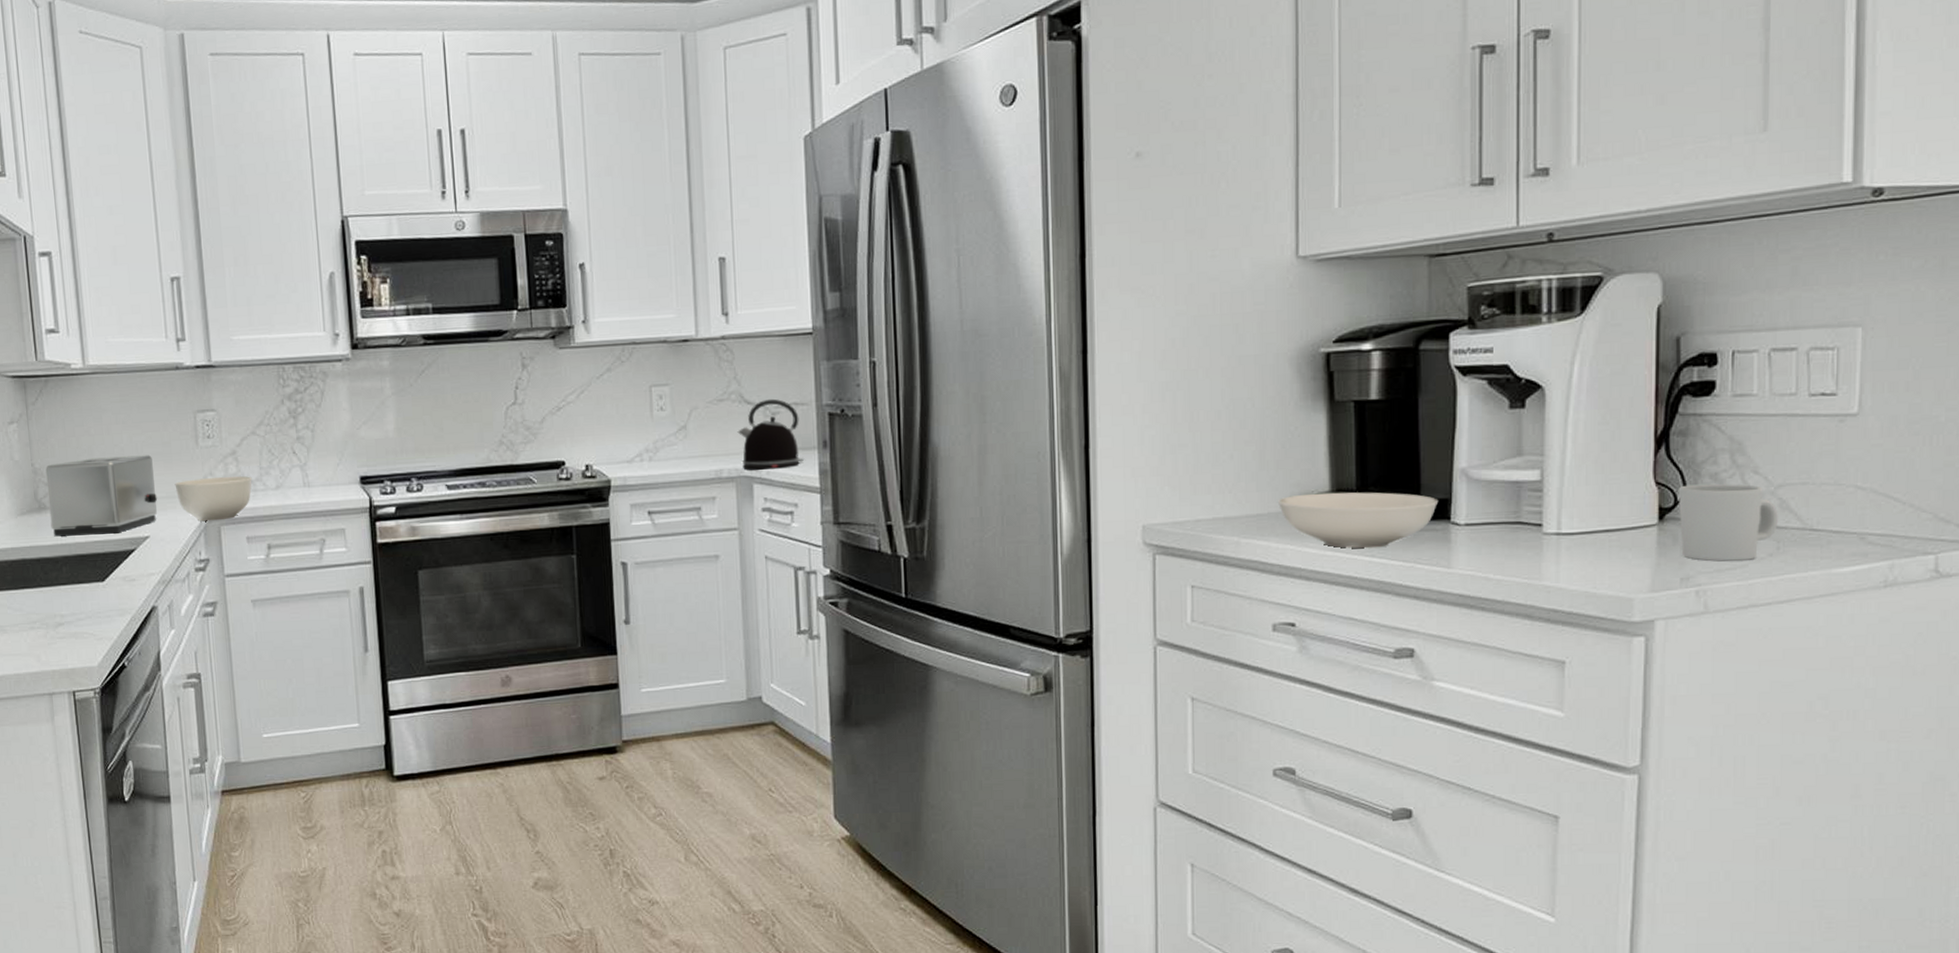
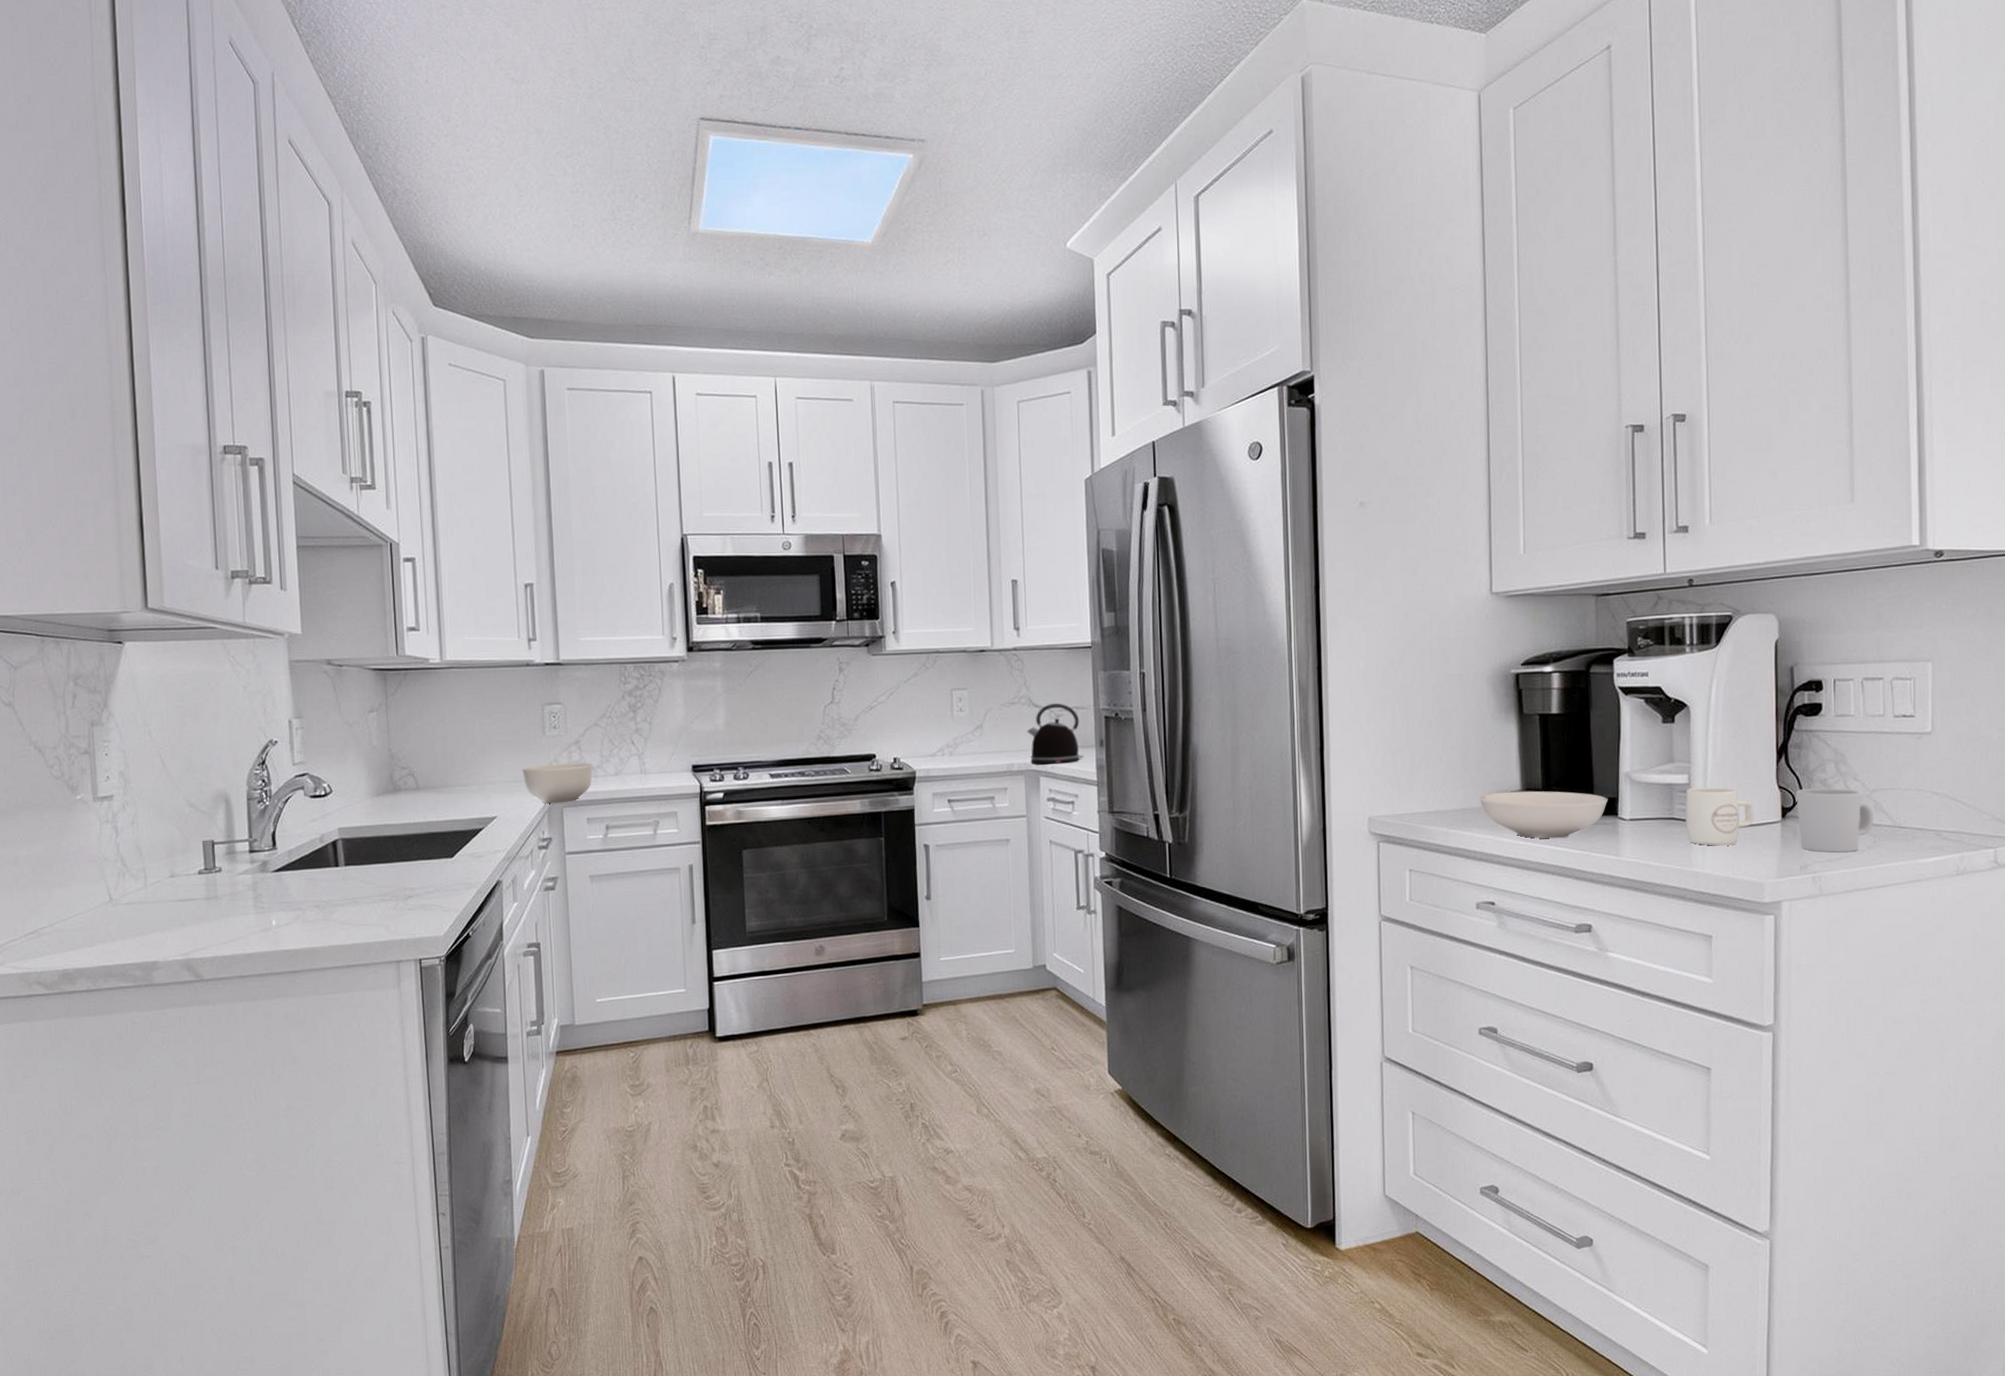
toaster: present [45,455,158,537] -> none [402,742,506,816]
mug: none [1535,484,1623,555] -> present [1685,787,1754,846]

